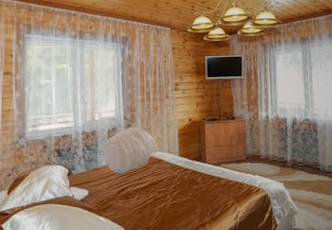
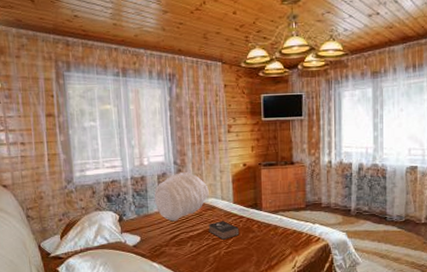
book: none [155,173,185,192] -> present [208,221,240,240]

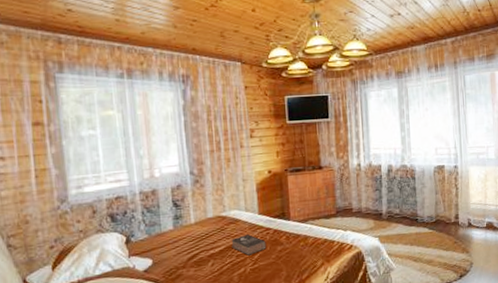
cushion: present [154,172,209,222] -> none [168,183,231,240]

